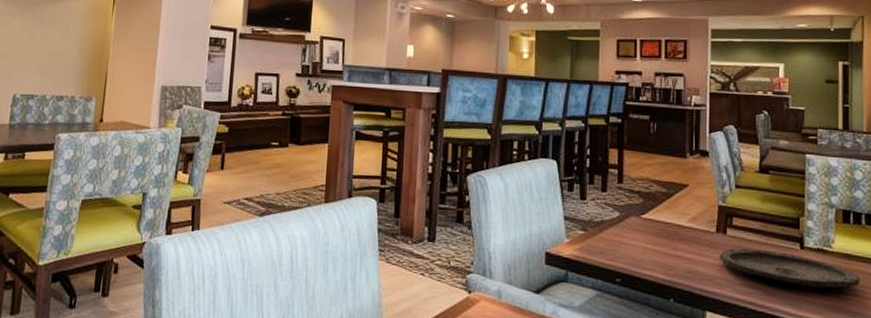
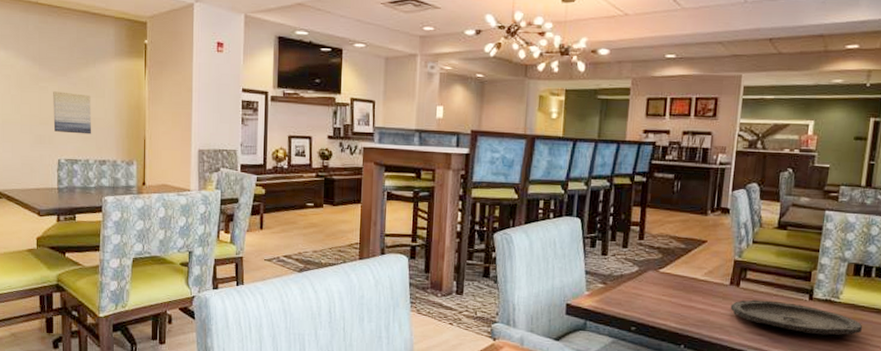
wall art: none [13,26,55,70] -> present [53,91,92,135]

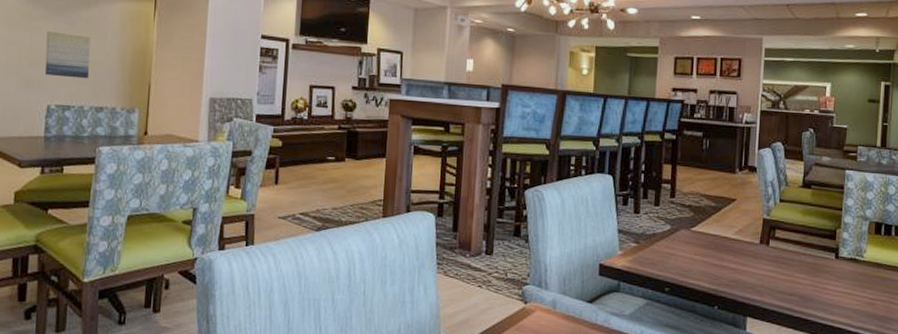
plate: present [730,299,863,335] -> none [761,258,887,295]

